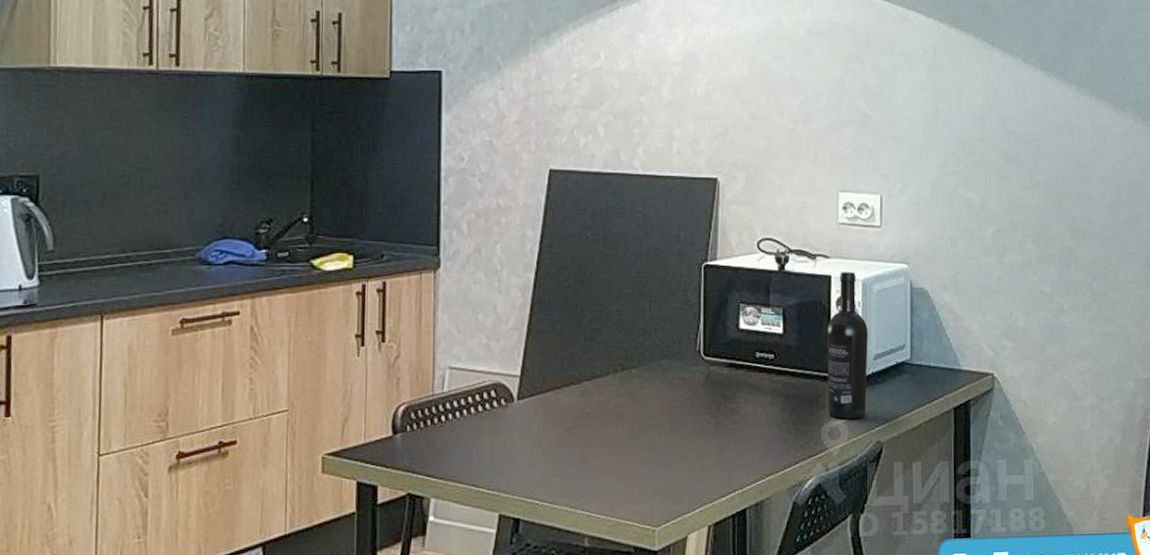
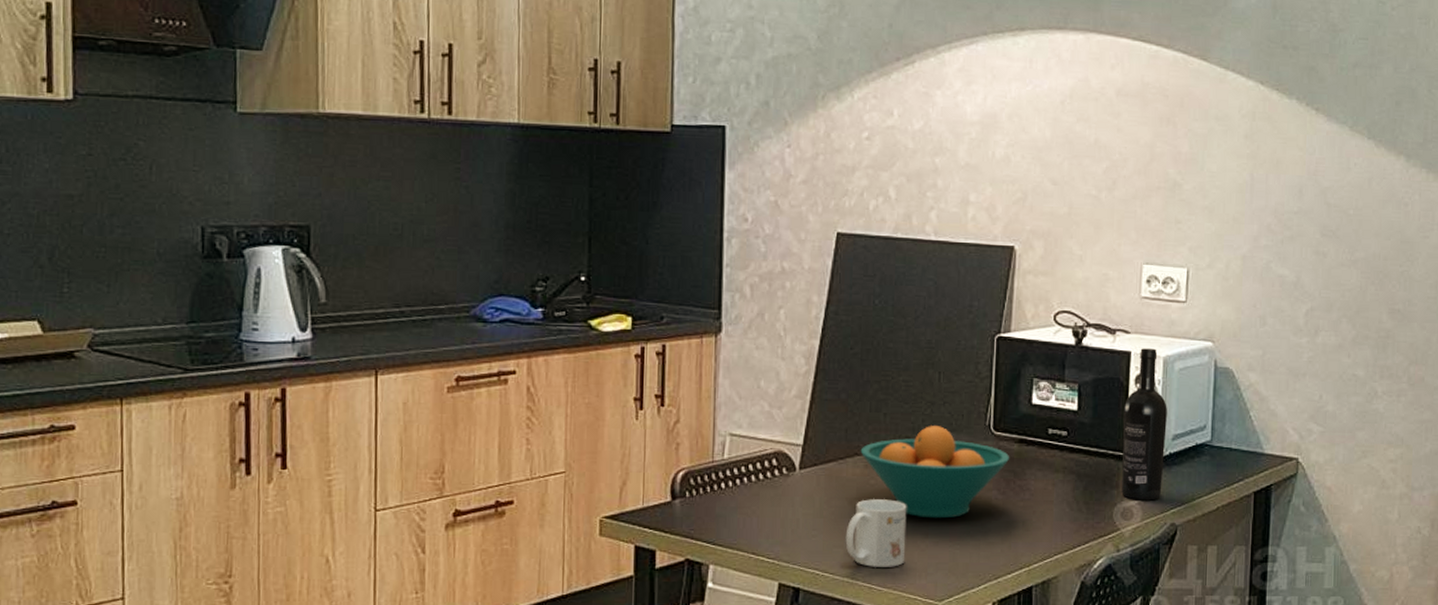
mug: none [563,427,623,495] -> present [845,499,907,567]
fruit bowl: none [576,353,721,444] -> present [860,426,1010,519]

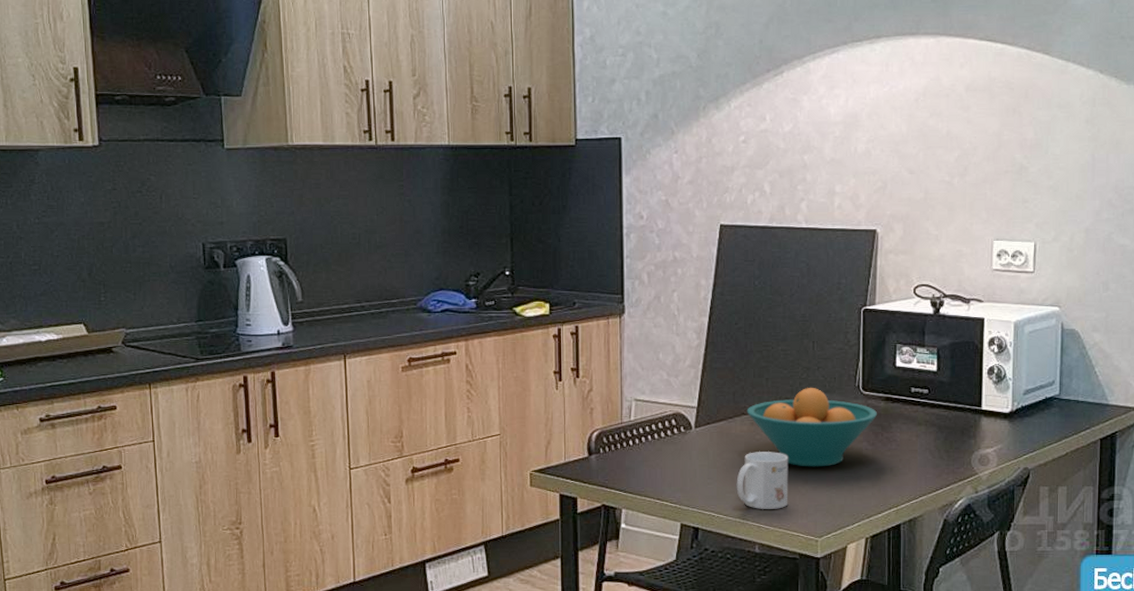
wine bottle: present [1122,348,1167,501] -> none [978,315,1019,448]

